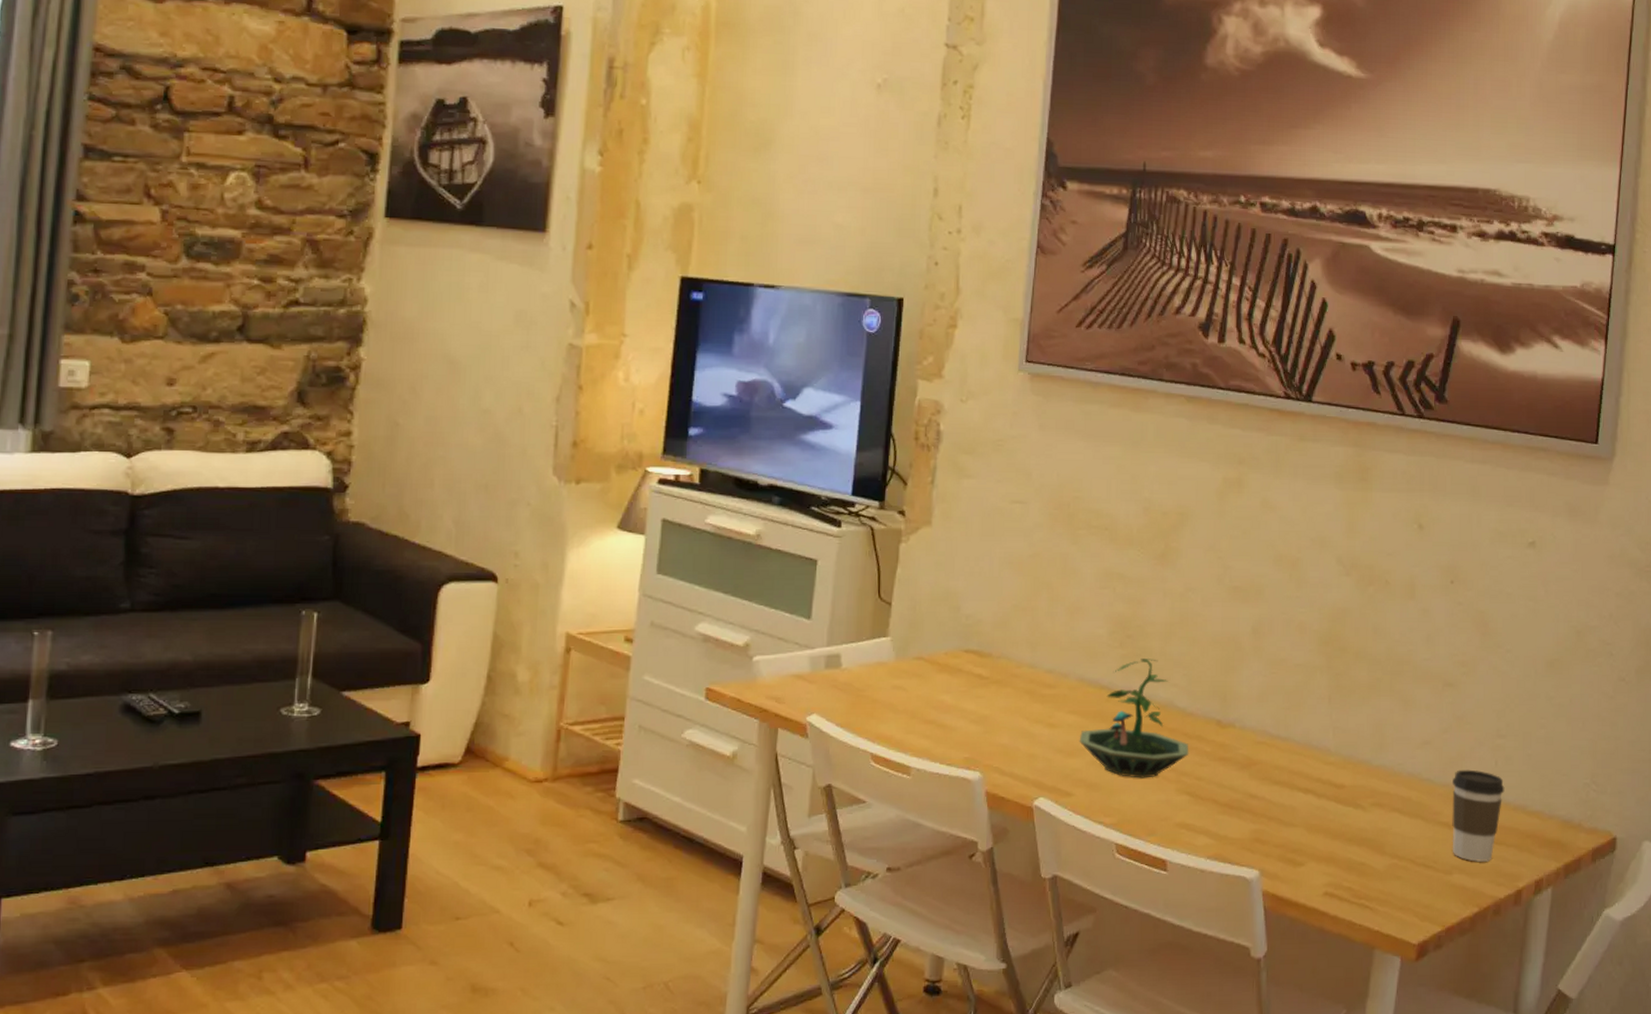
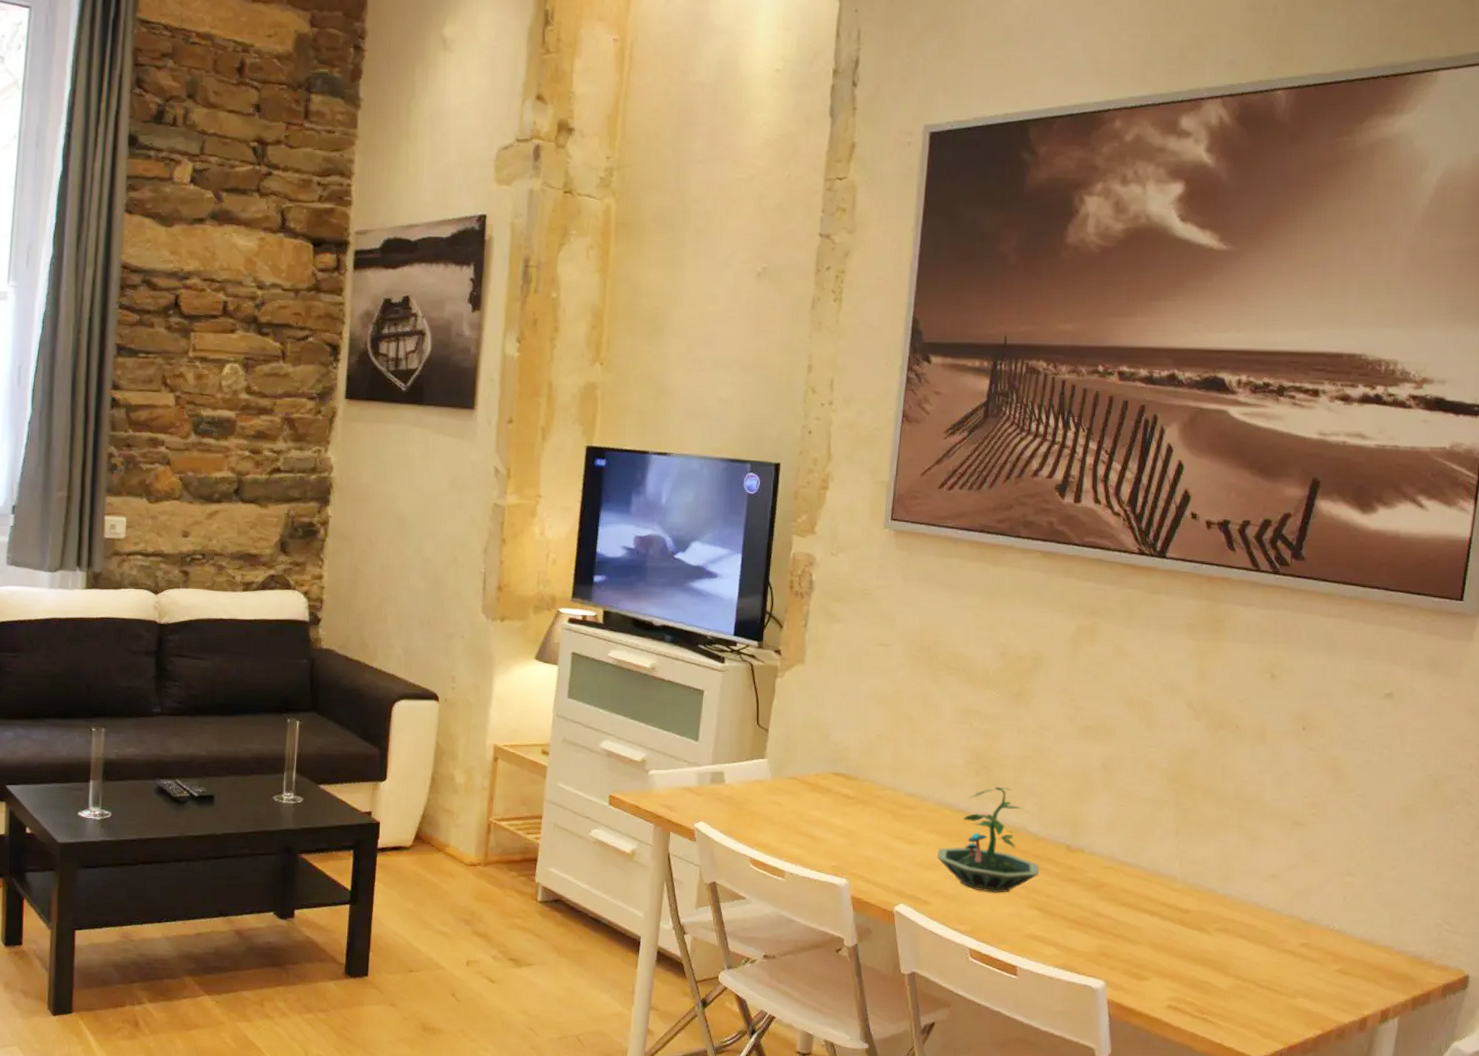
coffee cup: present [1452,769,1505,862] -> none [1296,903,1353,989]

